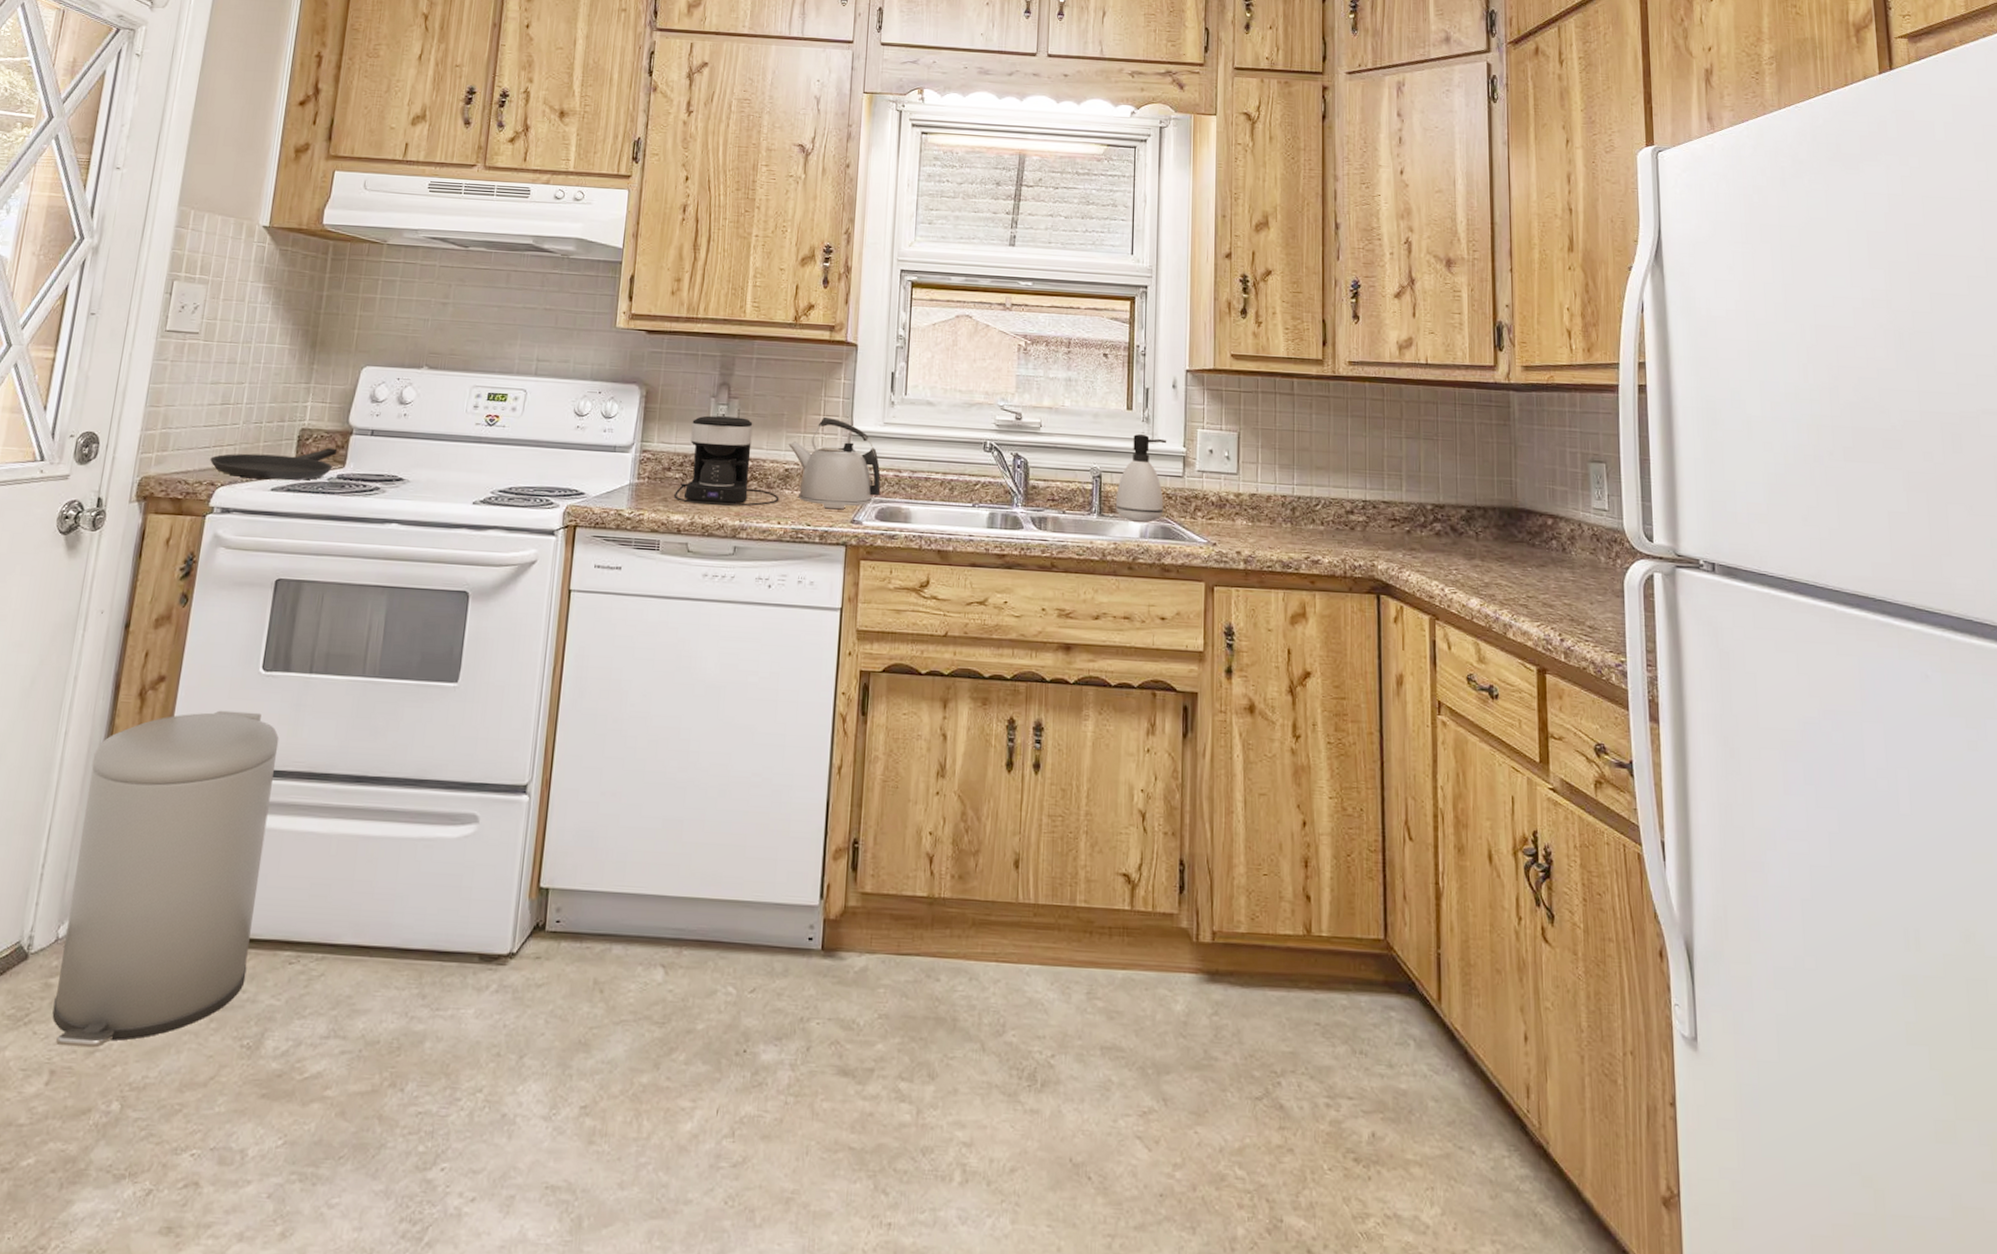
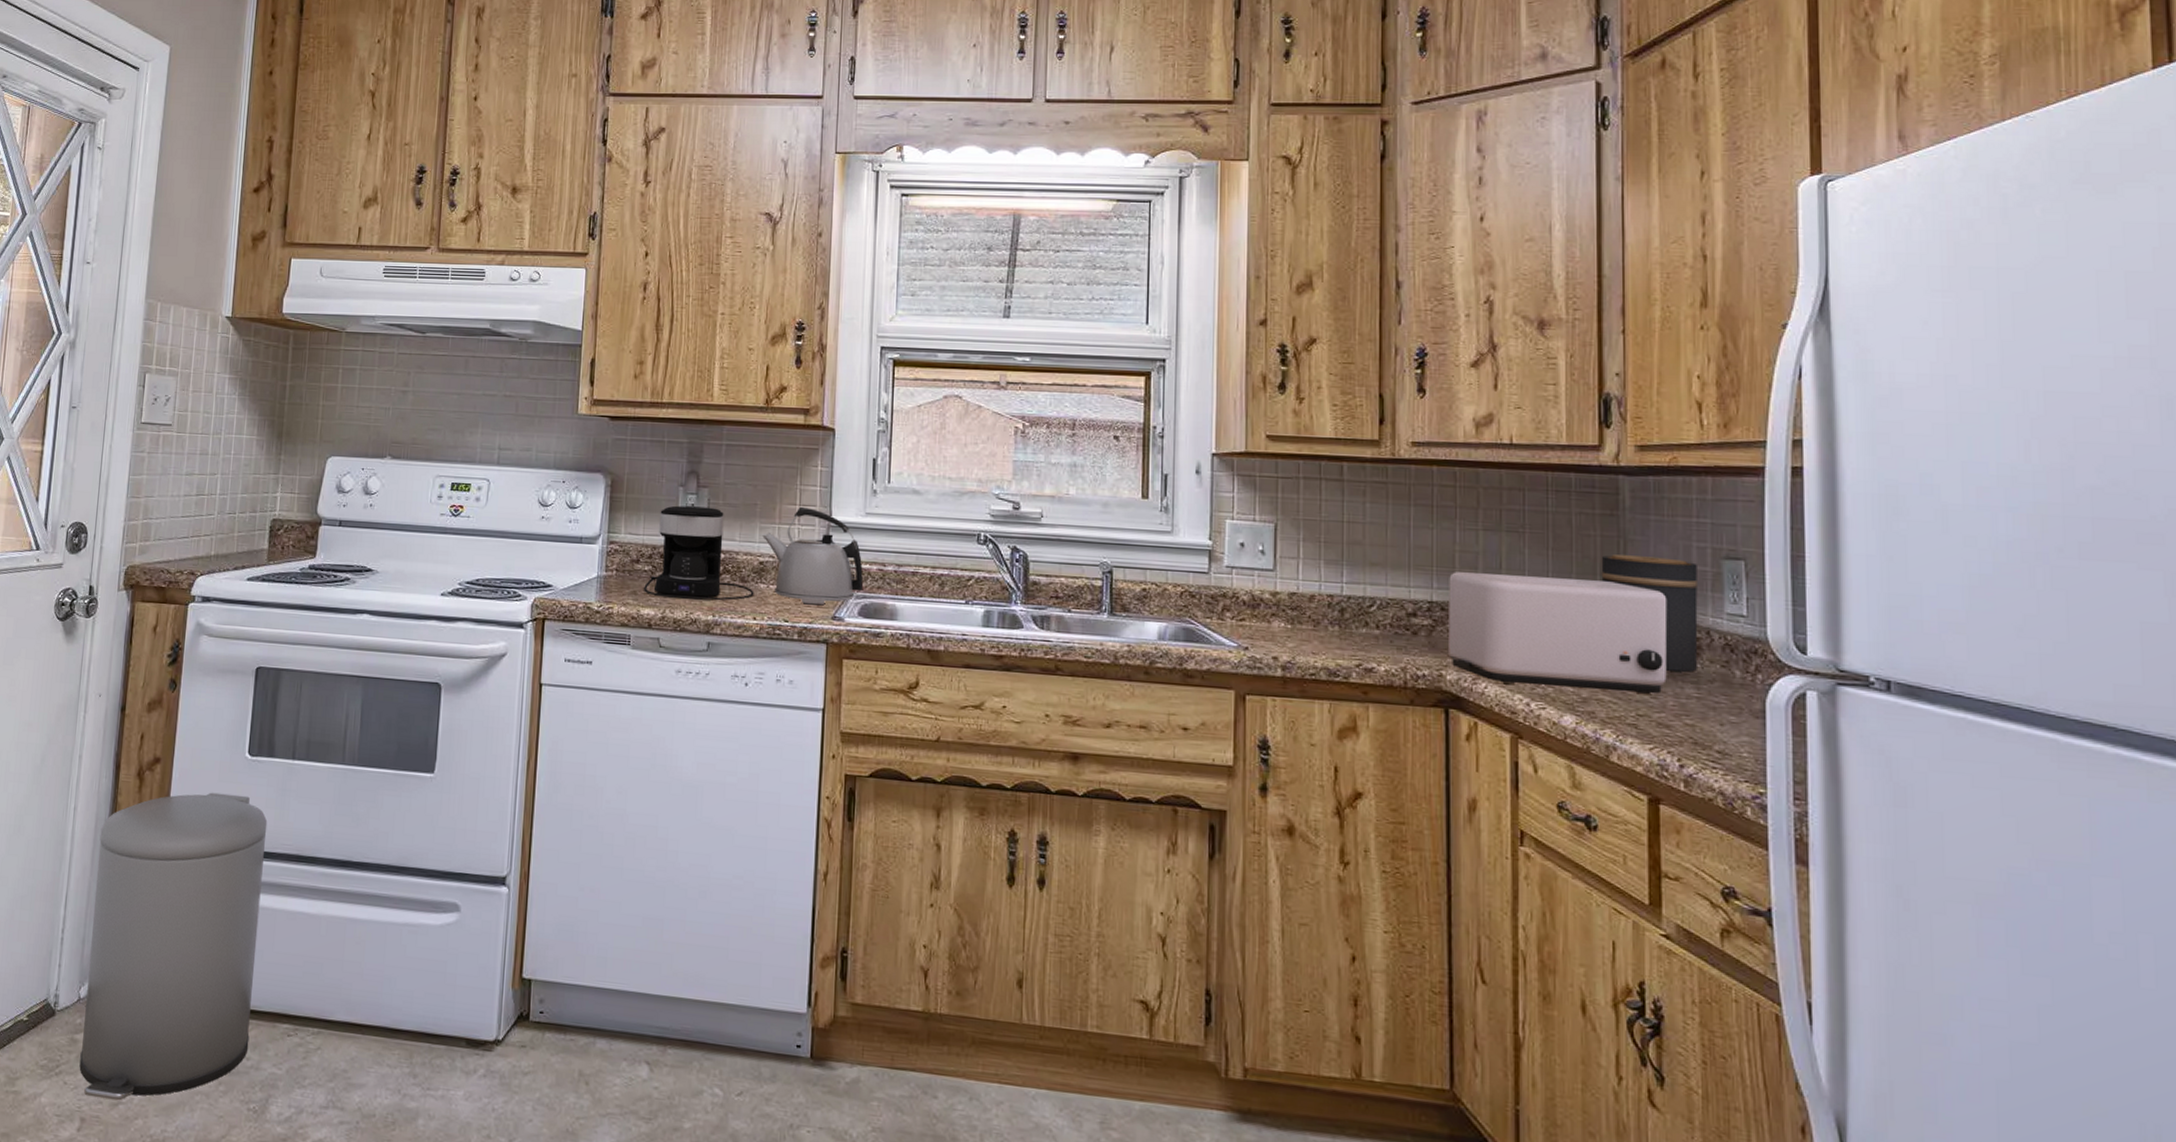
frying pan: present [210,448,338,481] -> none [189,538,308,571]
soap dispenser: present [1115,433,1167,523] -> none [1128,525,1190,624]
toaster: none [1378,474,1549,578] -> present [1447,572,1668,694]
cylinder: none [1497,459,1572,559] -> present [1601,554,1698,672]

